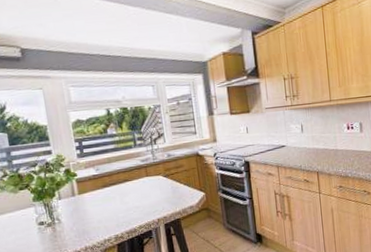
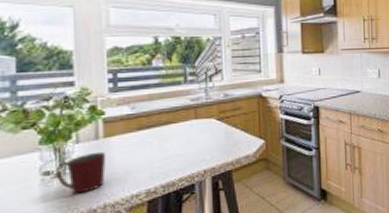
mug: none [47,205,84,239] -> present [55,151,106,194]

